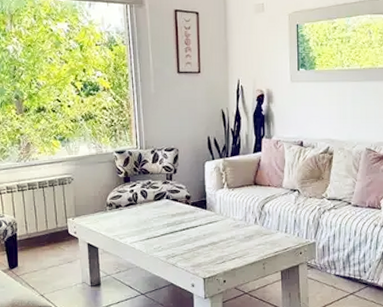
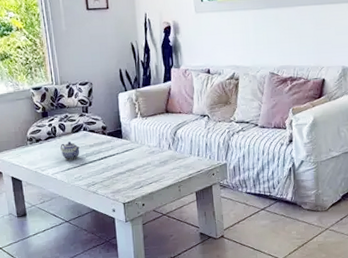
teapot: none [141,210,161,229] -> present [60,142,80,160]

